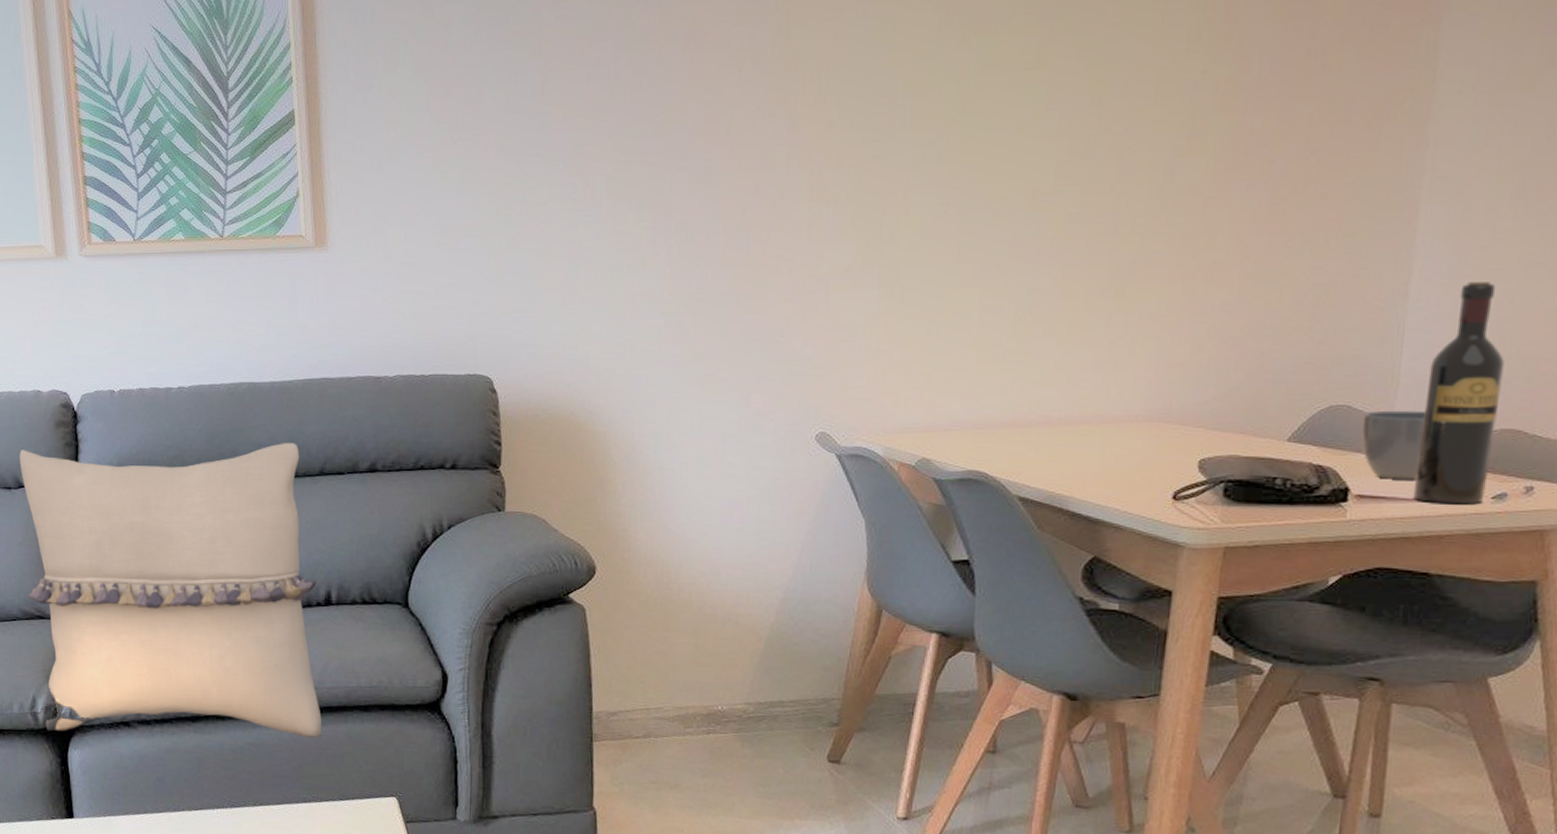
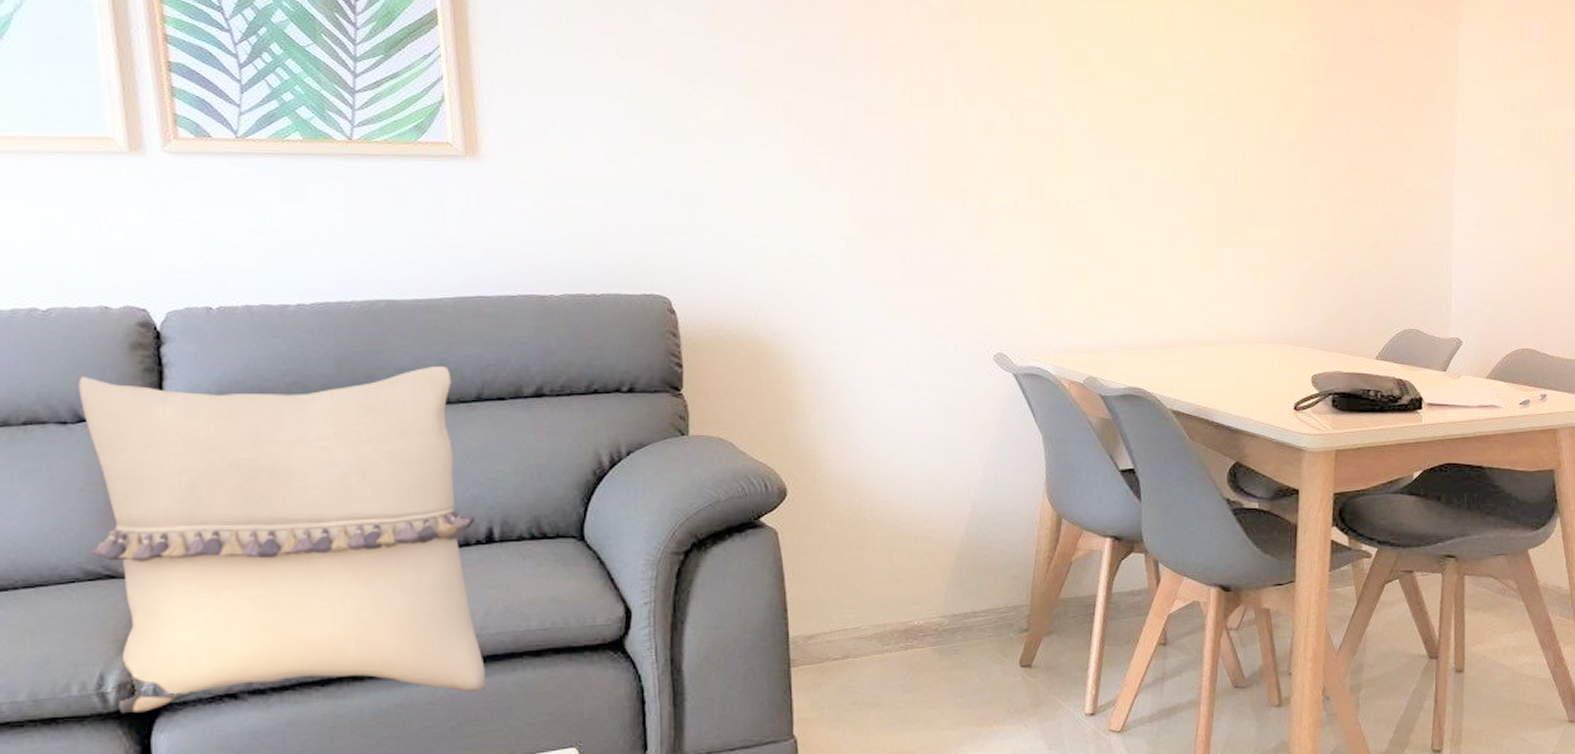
cup: present [1361,410,1426,480] -> none [1428,333,1471,390]
wine bottle: present [1412,282,1504,505] -> none [1467,231,1520,410]

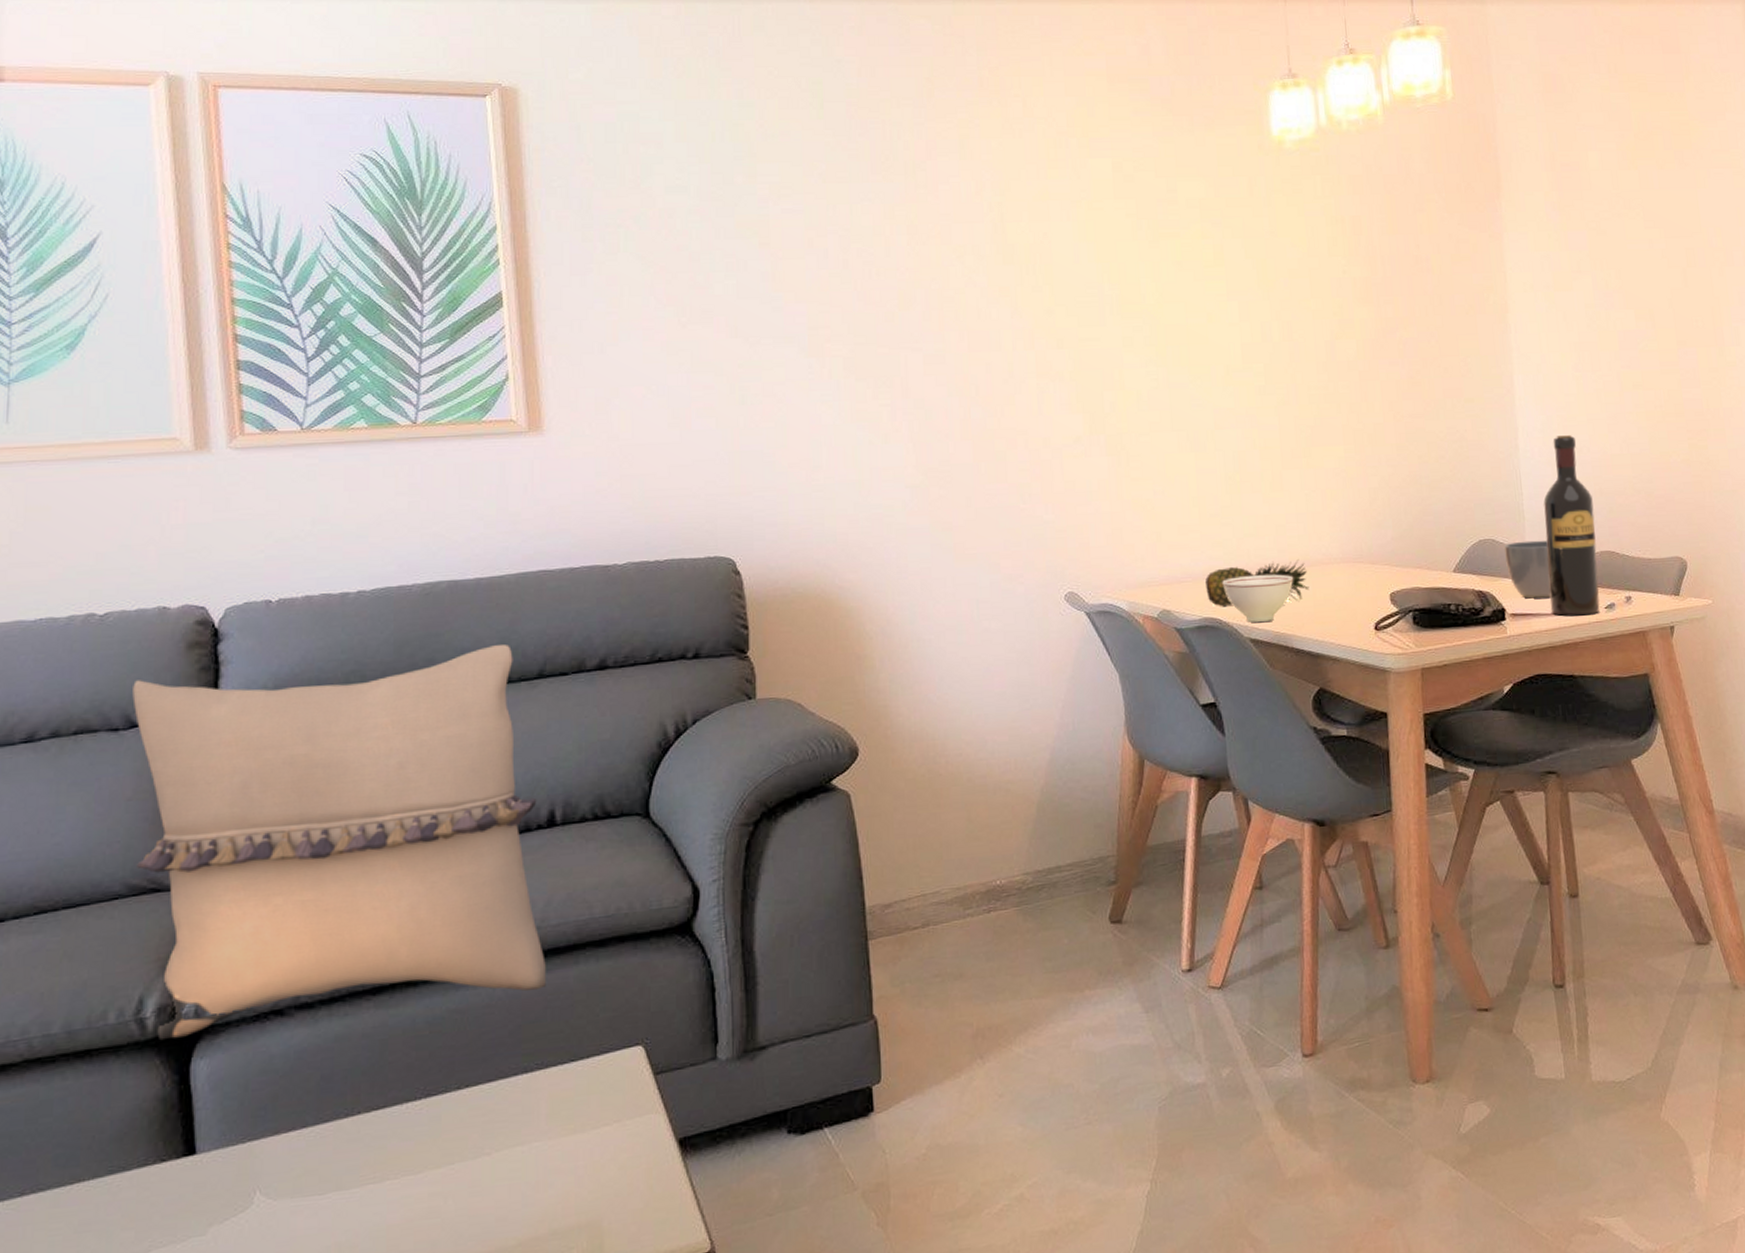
fruit: none [1133,336,1234,378] -> present [1205,559,1310,607]
bowl: none [1149,349,1219,396] -> present [1222,574,1294,623]
cup: none [1428,333,1471,390] -> present [1504,540,1551,599]
wine bottle: none [1467,231,1520,410] -> present [1543,435,1600,616]

